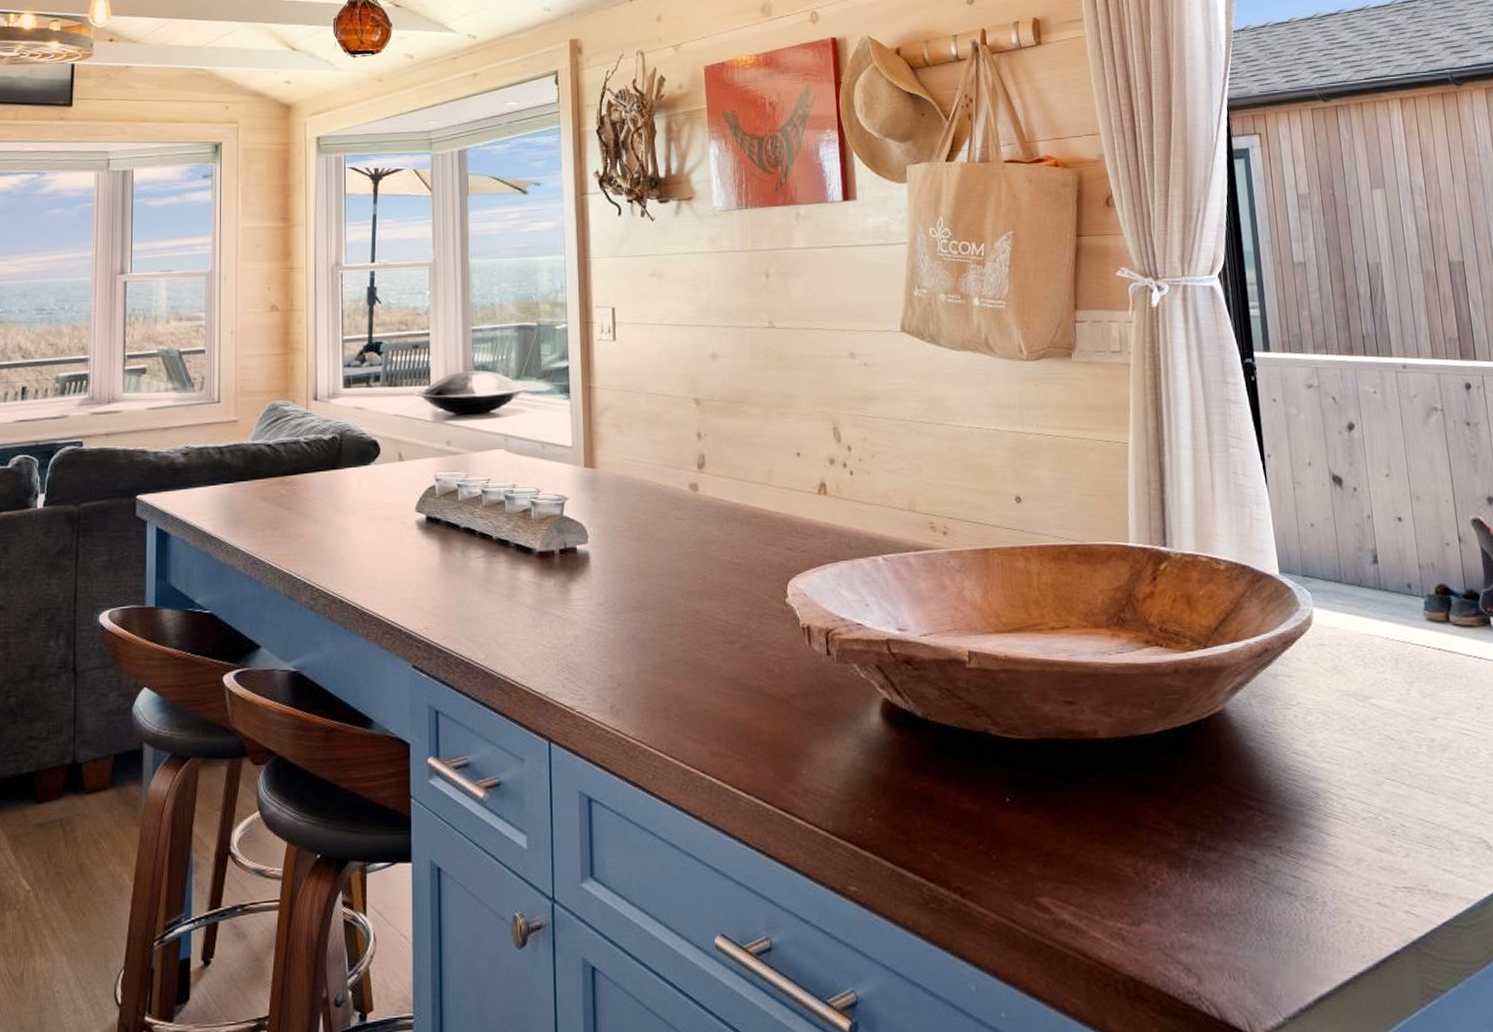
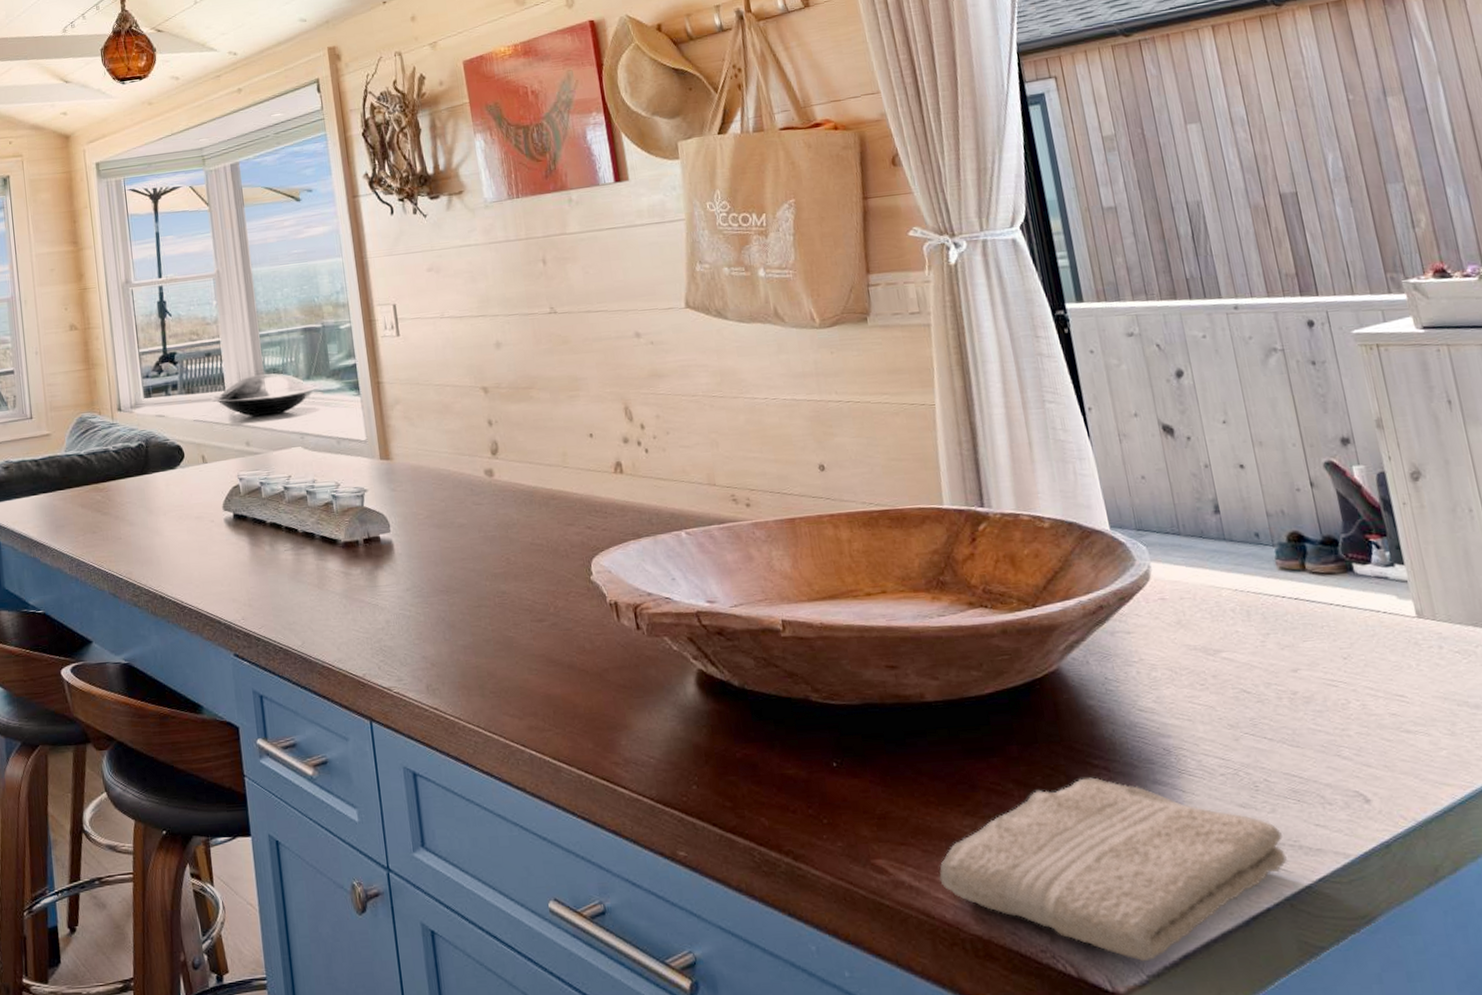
washcloth: none [1098,819,1416,1004] -> present [939,777,1287,962]

